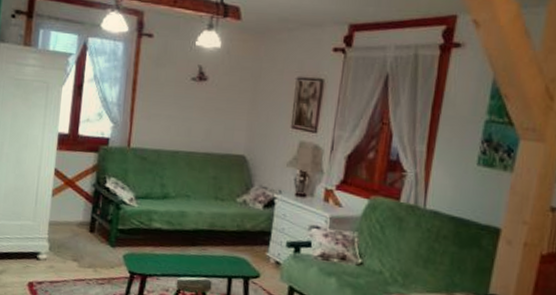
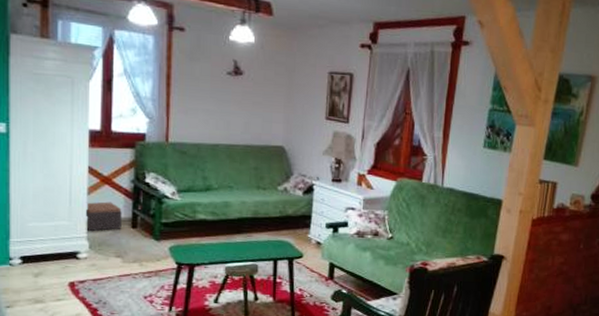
footstool: none [47,203,82,233] -> present [85,201,122,231]

